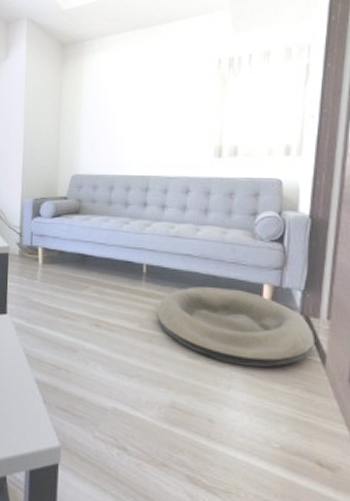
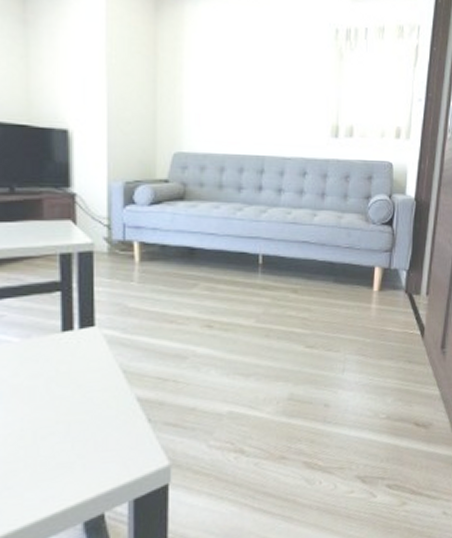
dog bed: present [157,286,314,367] -> none [274,273,416,348]

